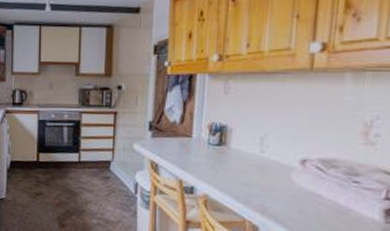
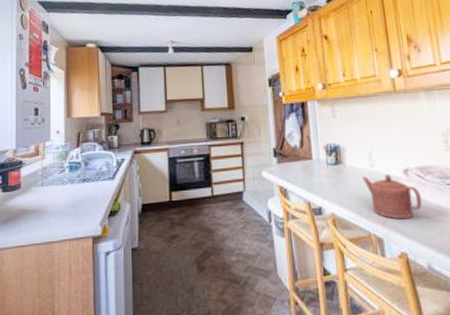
teapot: none [247,161,317,212] -> present [362,174,423,220]

